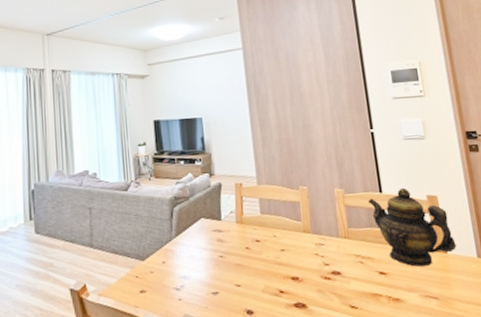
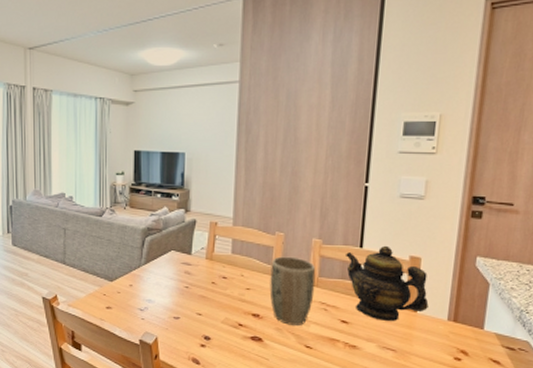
plant pot: none [300,209,348,285] -> present [269,256,316,325]

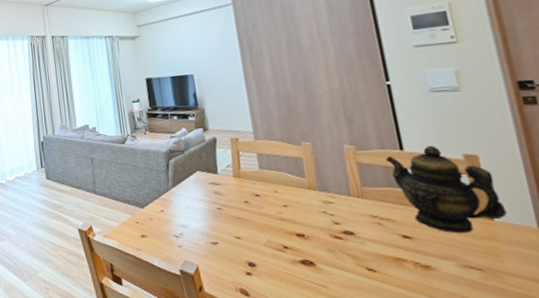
plant pot: present [269,256,316,325] -> none [304,166,363,244]

